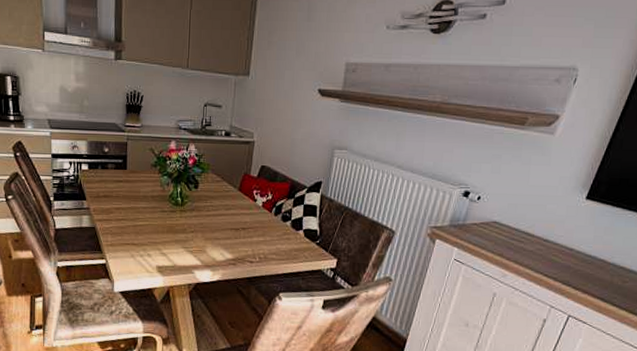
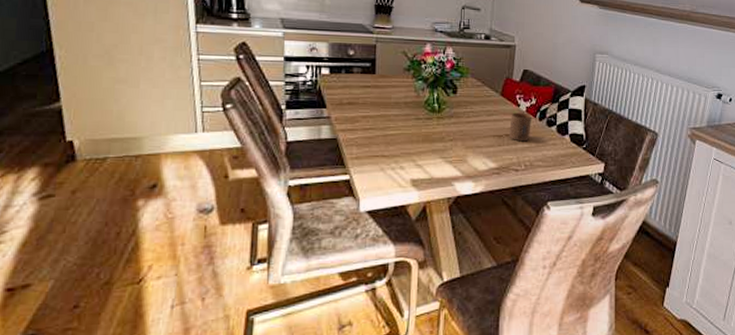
cup: none [245,207,267,235] -> present [509,112,531,142]

